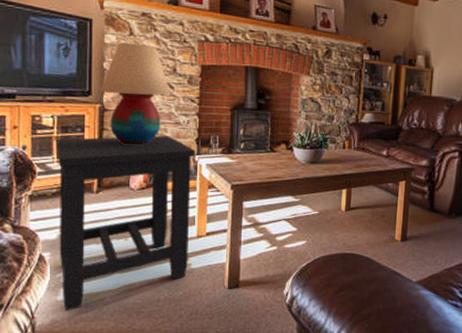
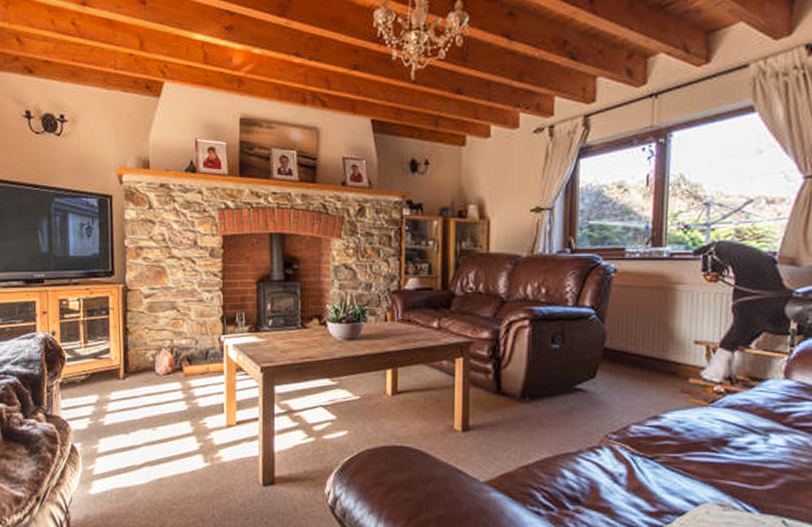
side table: present [56,135,195,311] -> none [83,315,221,506]
table lamp: present [99,42,171,145] -> none [122,217,193,327]

